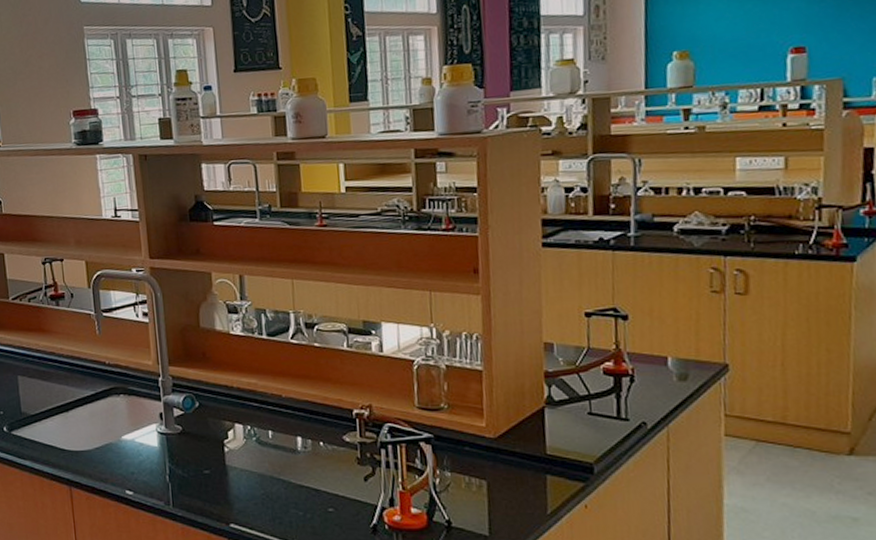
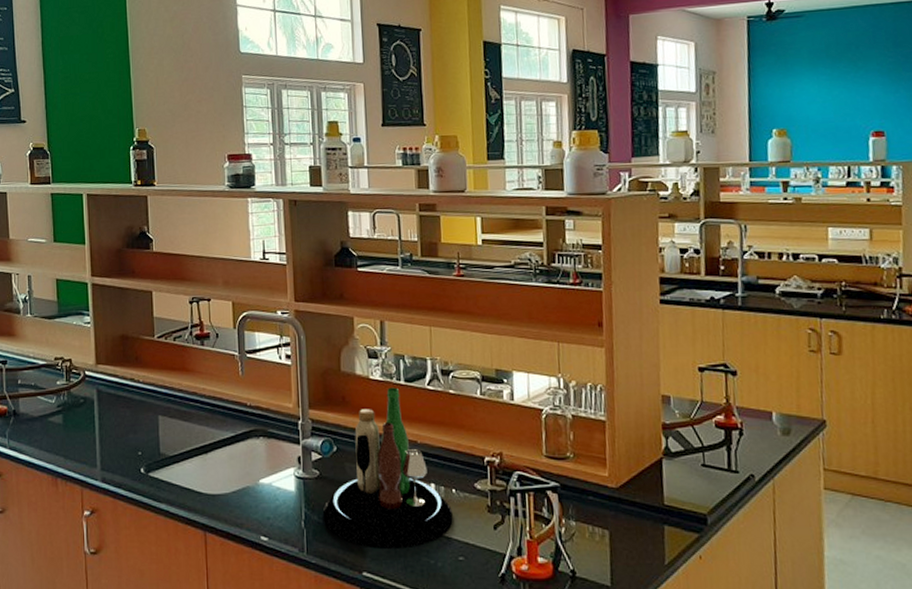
bottle: none [188,342,322,501] -> present [323,387,453,549]

